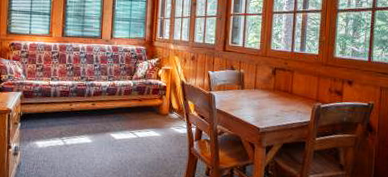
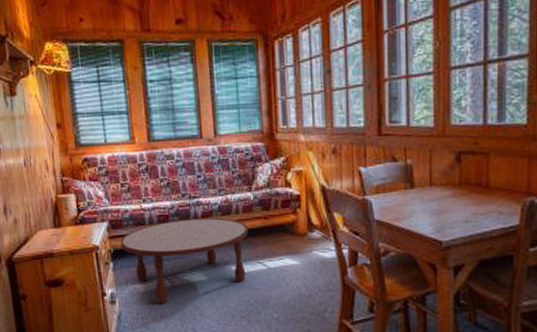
coffee table: none [29,95,127,158] -> present [120,217,249,303]

